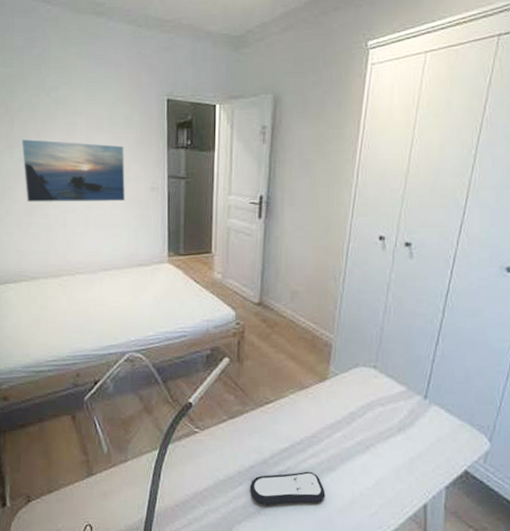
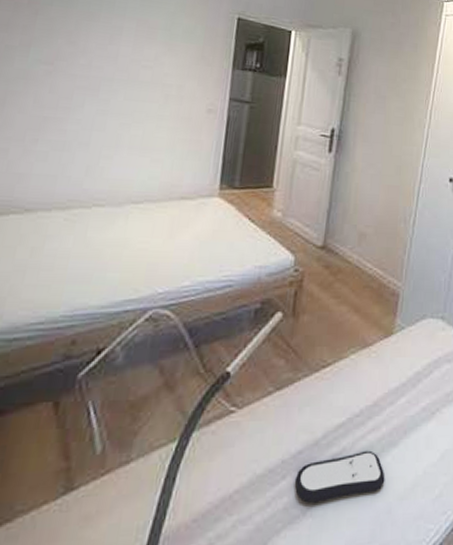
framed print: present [22,138,125,202] -> none [37,36,180,122]

